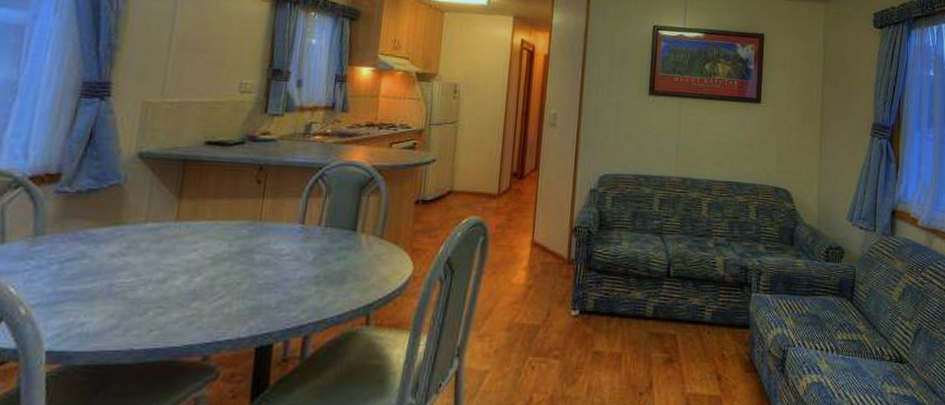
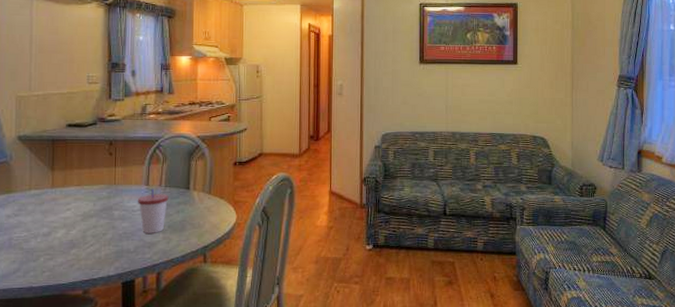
cup: none [286,228,329,285] -> present [137,188,169,233]

